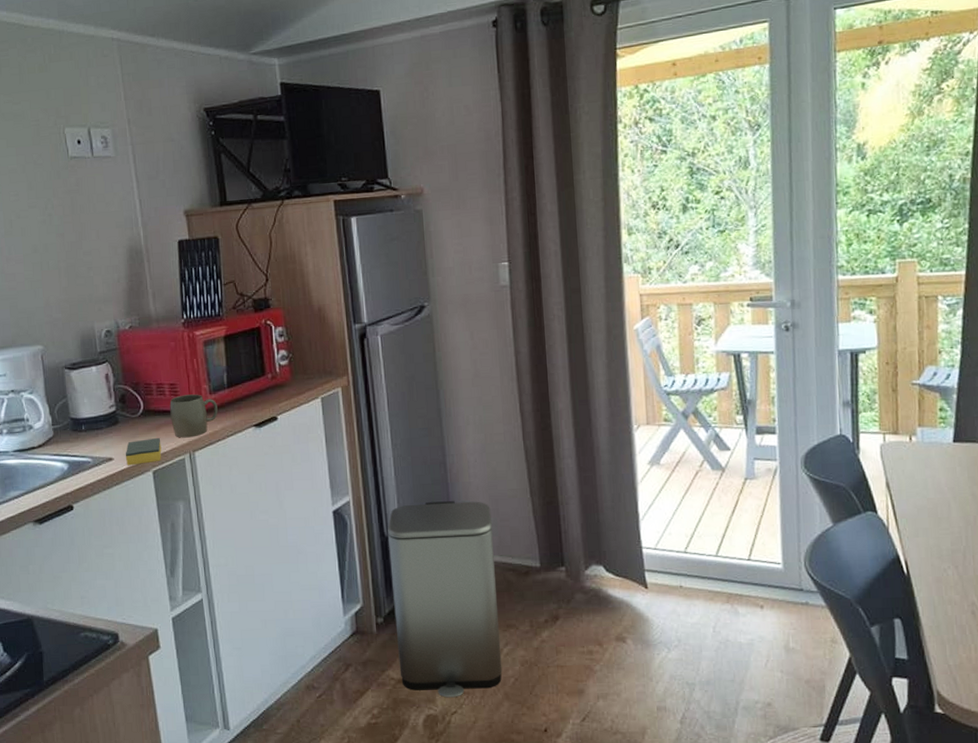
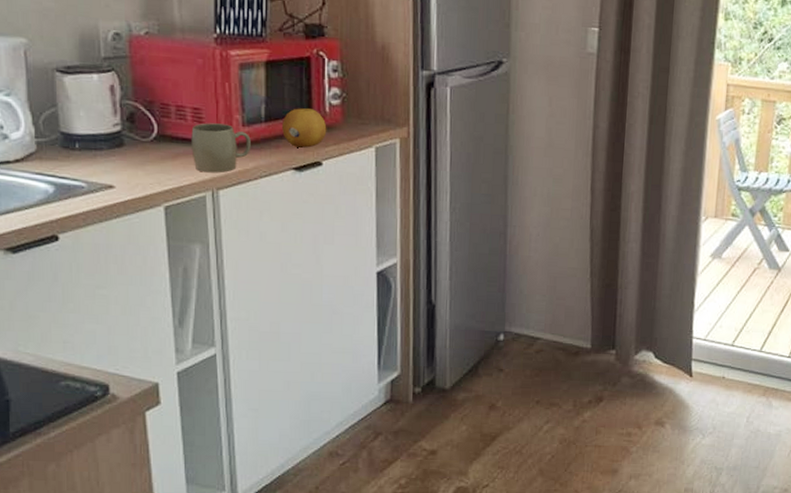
sponge: present [125,437,162,466] -> none [130,168,178,198]
fruit: none [242,371,279,407] -> present [282,108,327,148]
pedal bin: present [387,501,502,698] -> none [433,272,548,471]

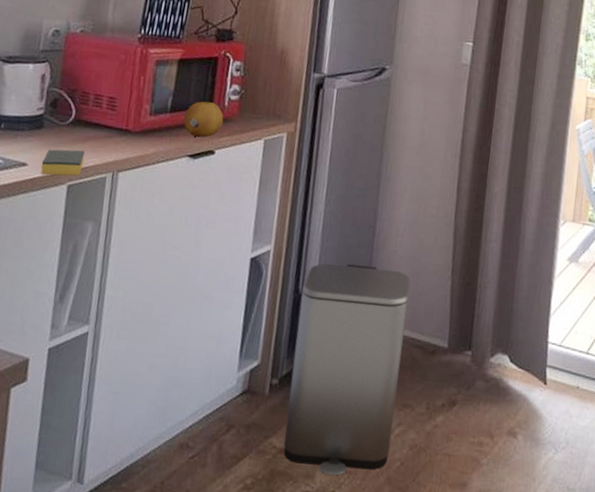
sponge: none [130,168,178,198] -> present [40,149,85,176]
mug: present [191,123,251,174] -> none [101,111,155,157]
pedal bin: none [433,272,548,471] -> present [283,264,411,476]

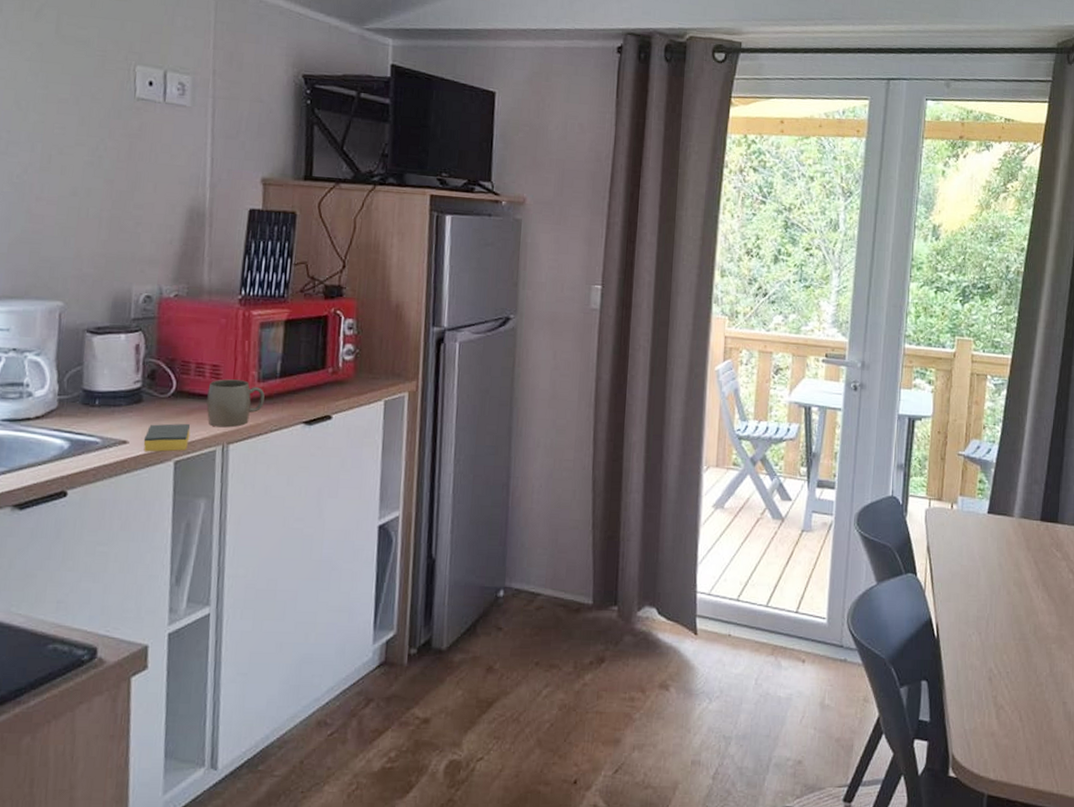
mug: none [101,111,155,157] -> present [206,379,265,428]
fruit: present [183,101,224,138] -> none [295,364,339,402]
pedal bin: present [283,264,411,476] -> none [426,525,550,742]

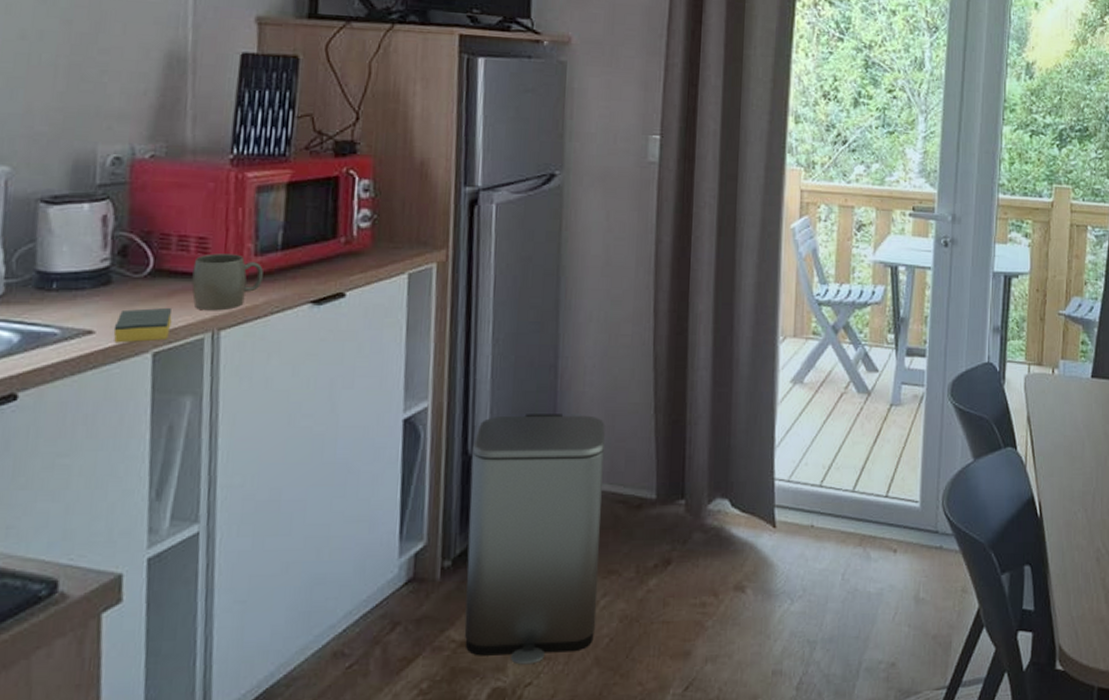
pedal bin: none [426,525,550,742] -> present [464,414,606,665]

